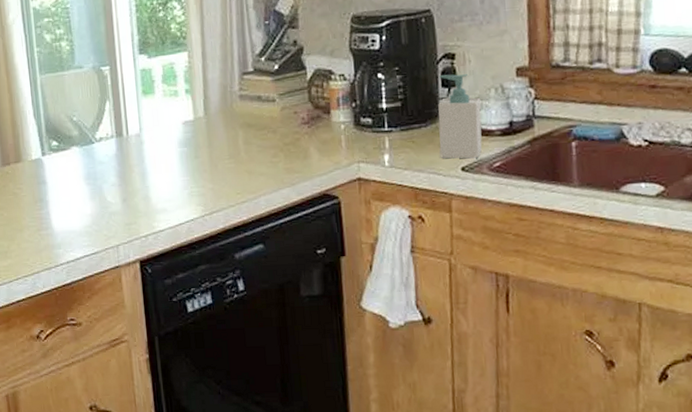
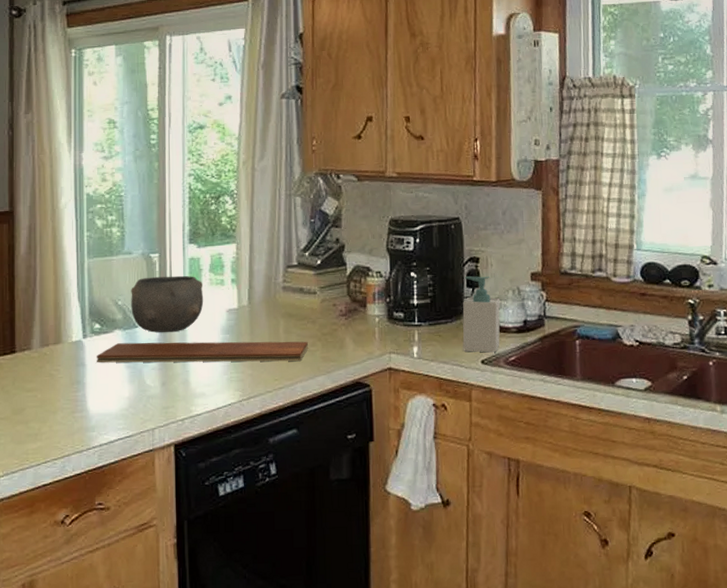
chopping board: none [57,152,271,181] -> present [97,341,309,363]
bowl: none [84,88,159,148] -> present [131,275,204,333]

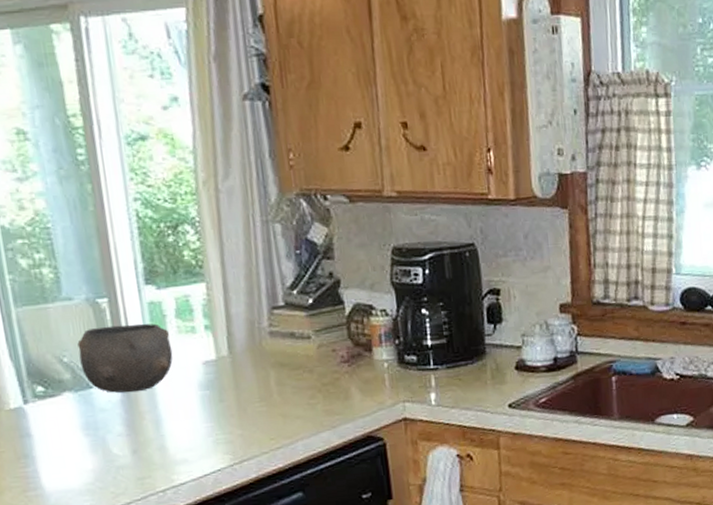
chopping board: present [97,341,309,363] -> none [45,393,308,432]
soap bottle: present [462,276,500,353] -> none [484,310,529,396]

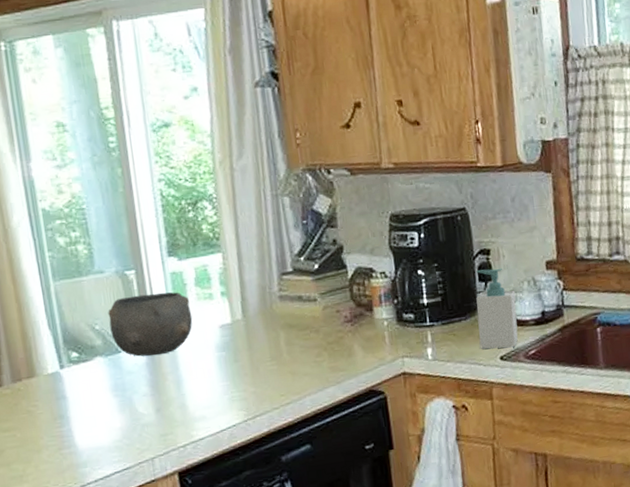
soap bottle: none [484,310,529,396] -> present [475,269,519,349]

